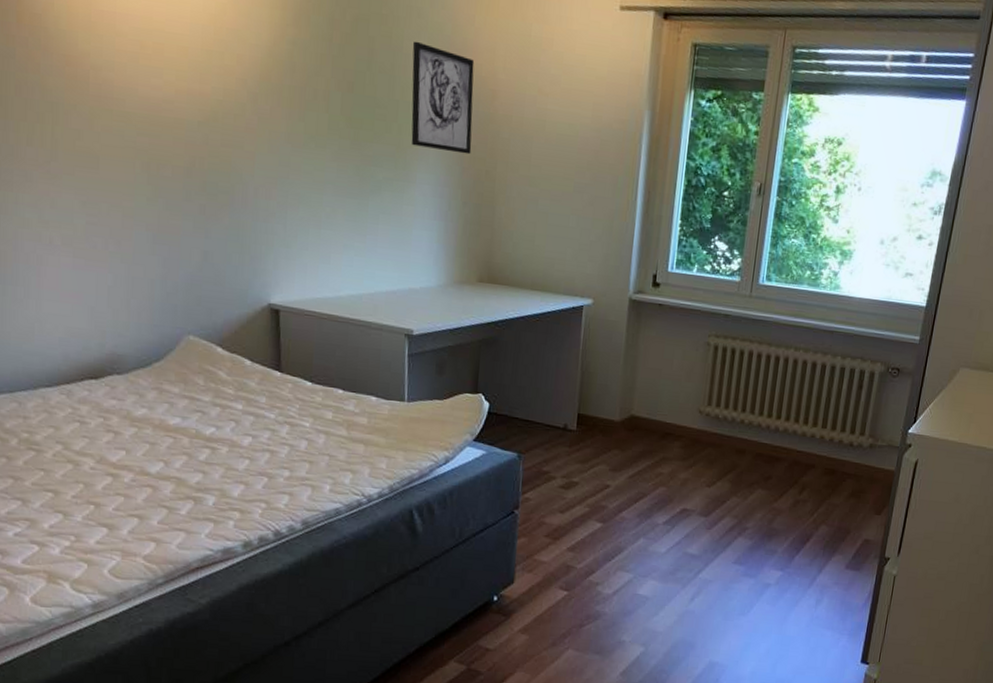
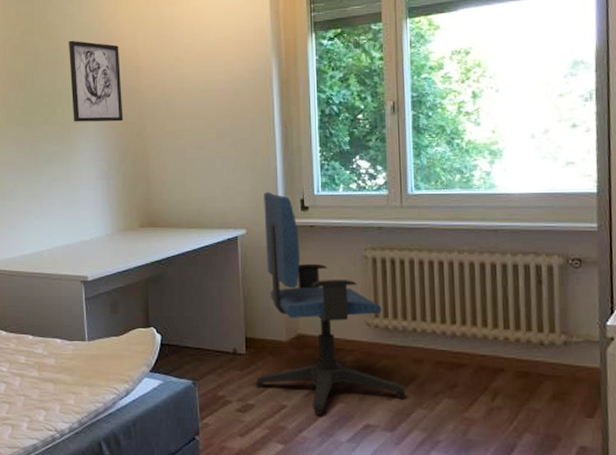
office chair: none [582,261,725,497] -> present [255,192,406,415]

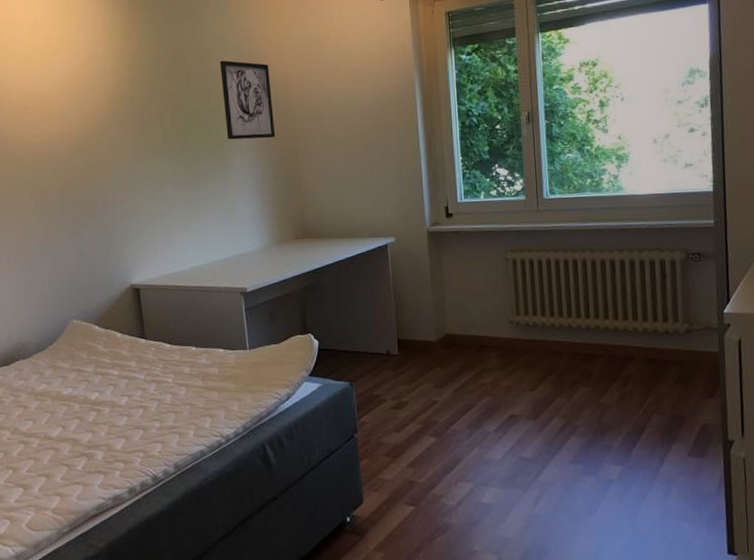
office chair: present [255,192,406,415] -> none [408,201,546,408]

